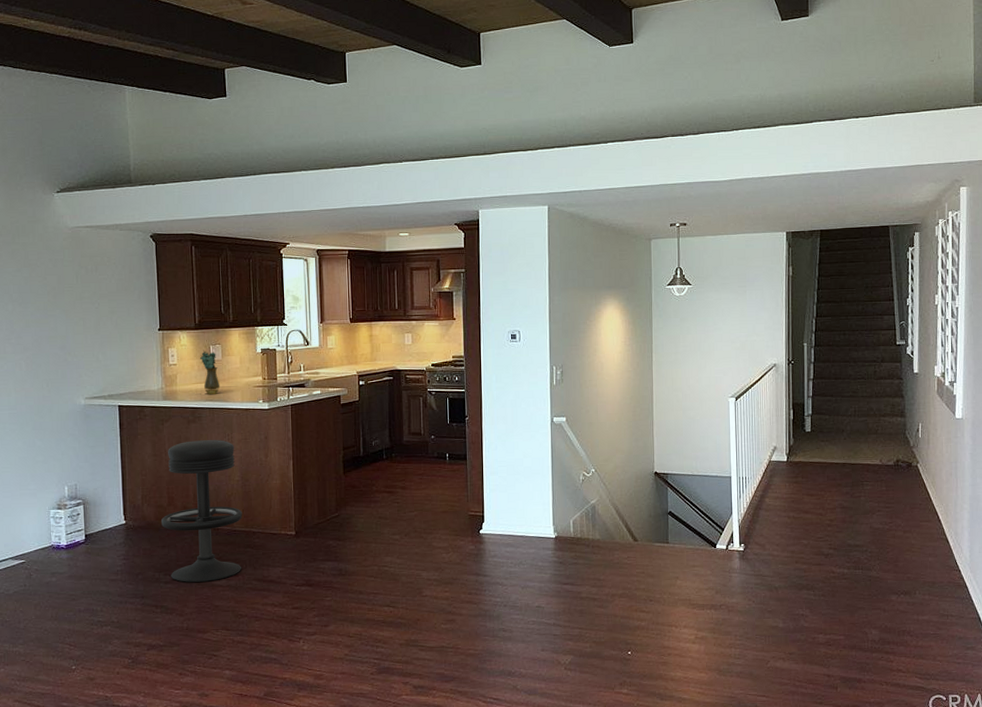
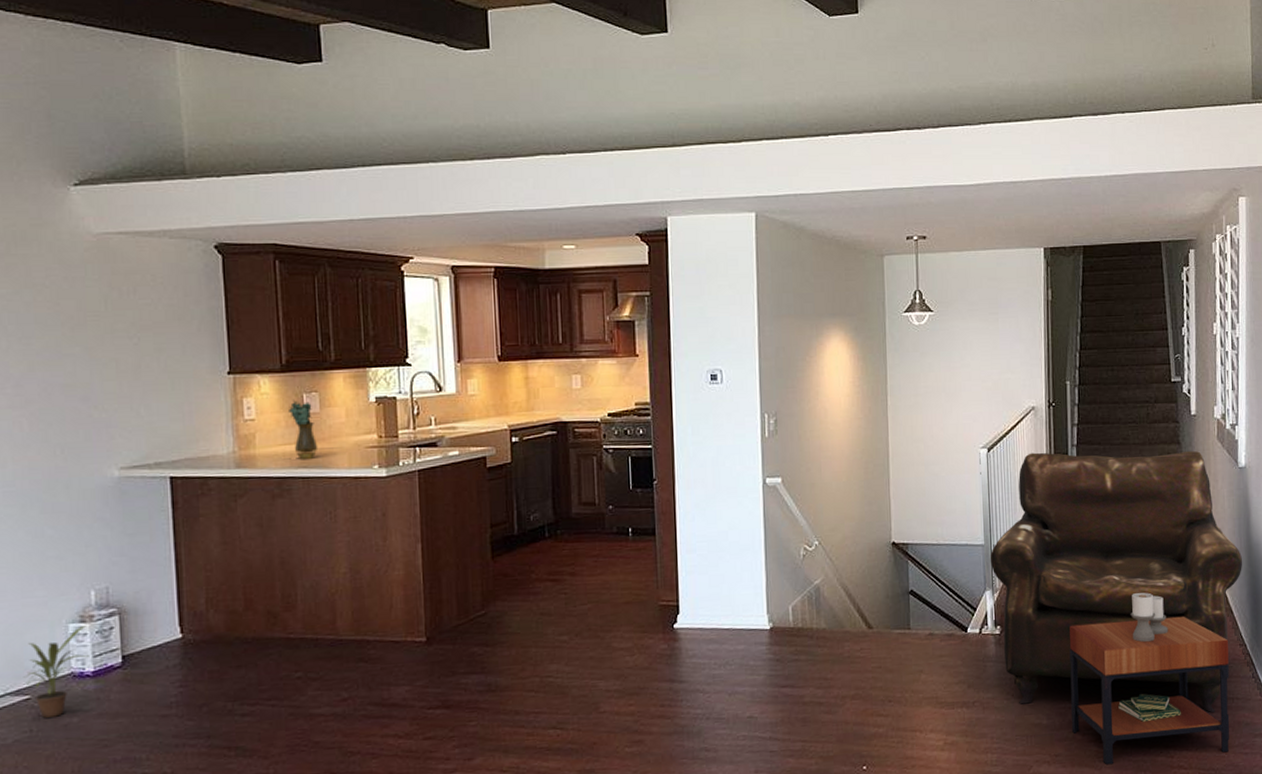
potted plant: none [20,512,64,578] -> present [23,626,90,719]
bar stool: present [161,440,243,583] -> none [235,519,352,713]
leather: none [736,402,959,626] -> present [990,451,1243,712]
side table: none [803,522,945,665] -> present [1069,592,1230,765]

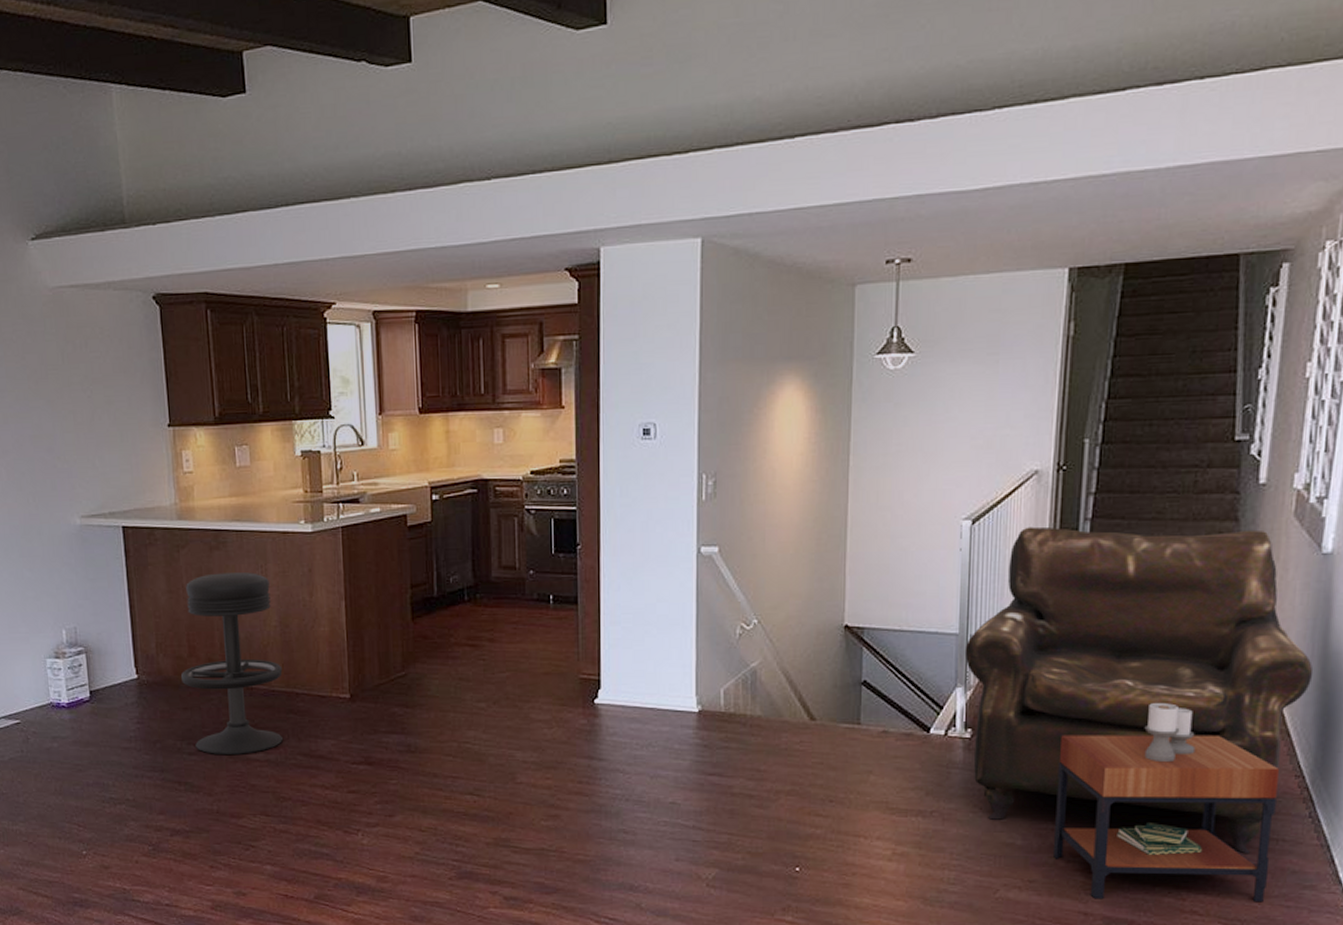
potted plant: present [23,626,90,719] -> none [14,661,64,742]
bar stool: none [235,519,352,713] -> present [181,572,283,756]
vase: present [289,399,318,460] -> none [222,452,250,514]

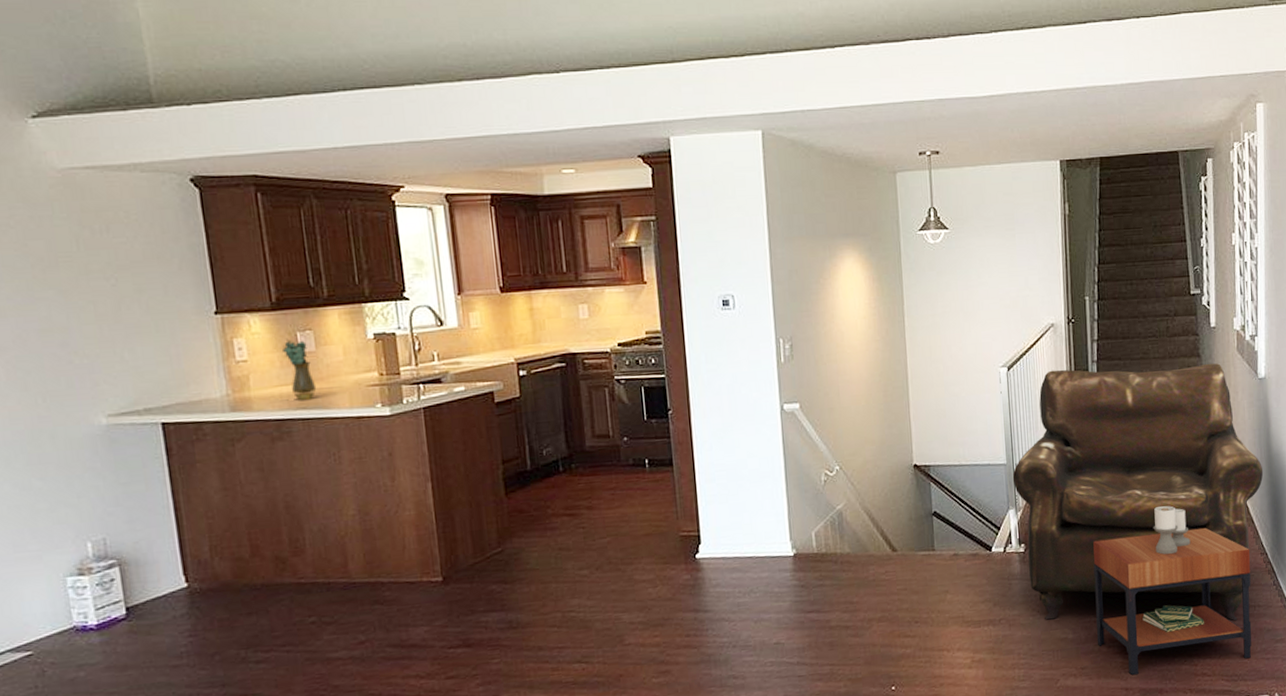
bar stool: present [181,572,283,756] -> none [243,461,368,659]
vase: none [222,452,250,514] -> present [282,338,317,401]

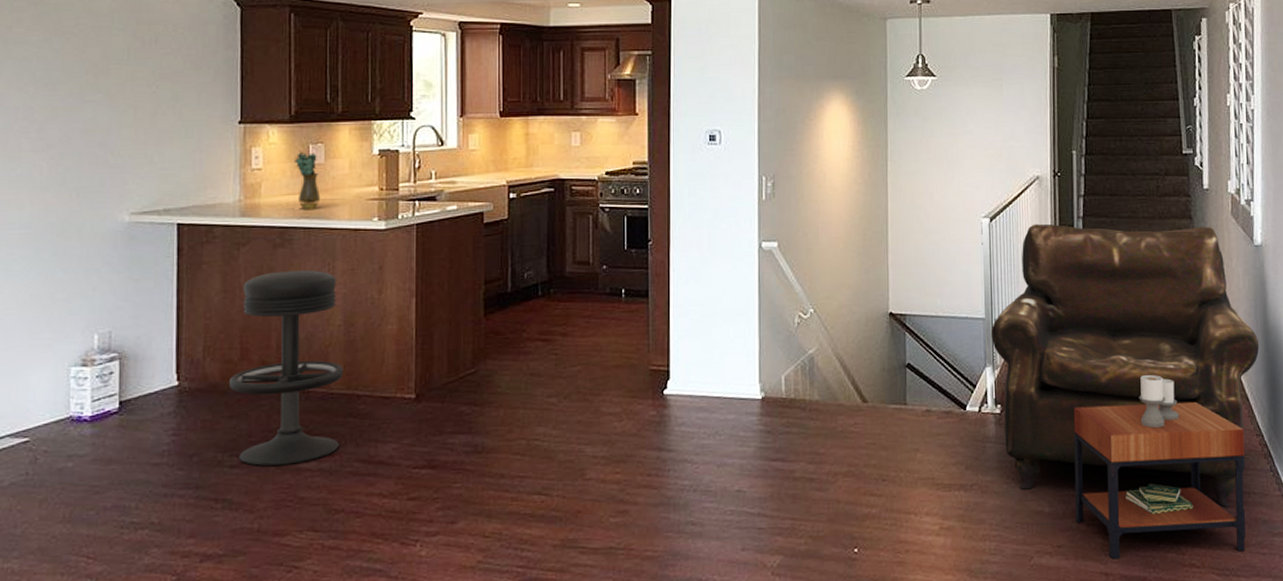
bar stool: none [243,461,368,659] -> present [230,270,344,467]

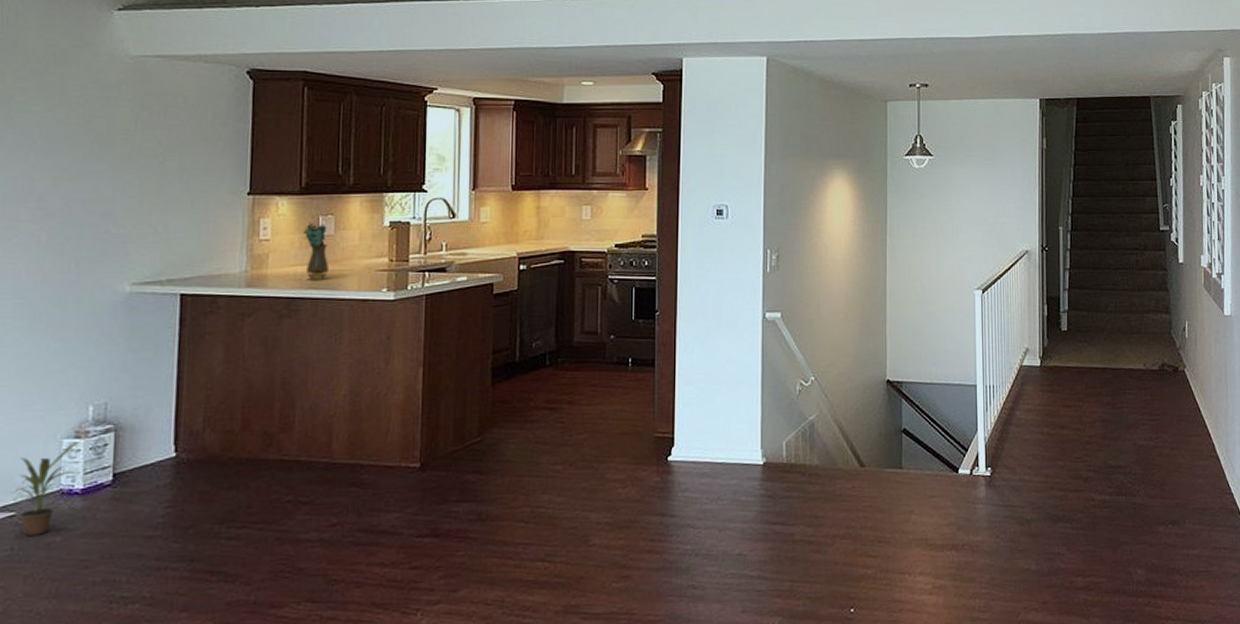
potted plant: none [24,370,89,463] -> present [11,442,81,537]
bar stool: present [230,270,344,467] -> none [229,340,348,538]
leather: present [990,223,1260,507] -> none [982,295,1230,562]
side table: present [1073,375,1246,560] -> none [1059,438,1217,614]

